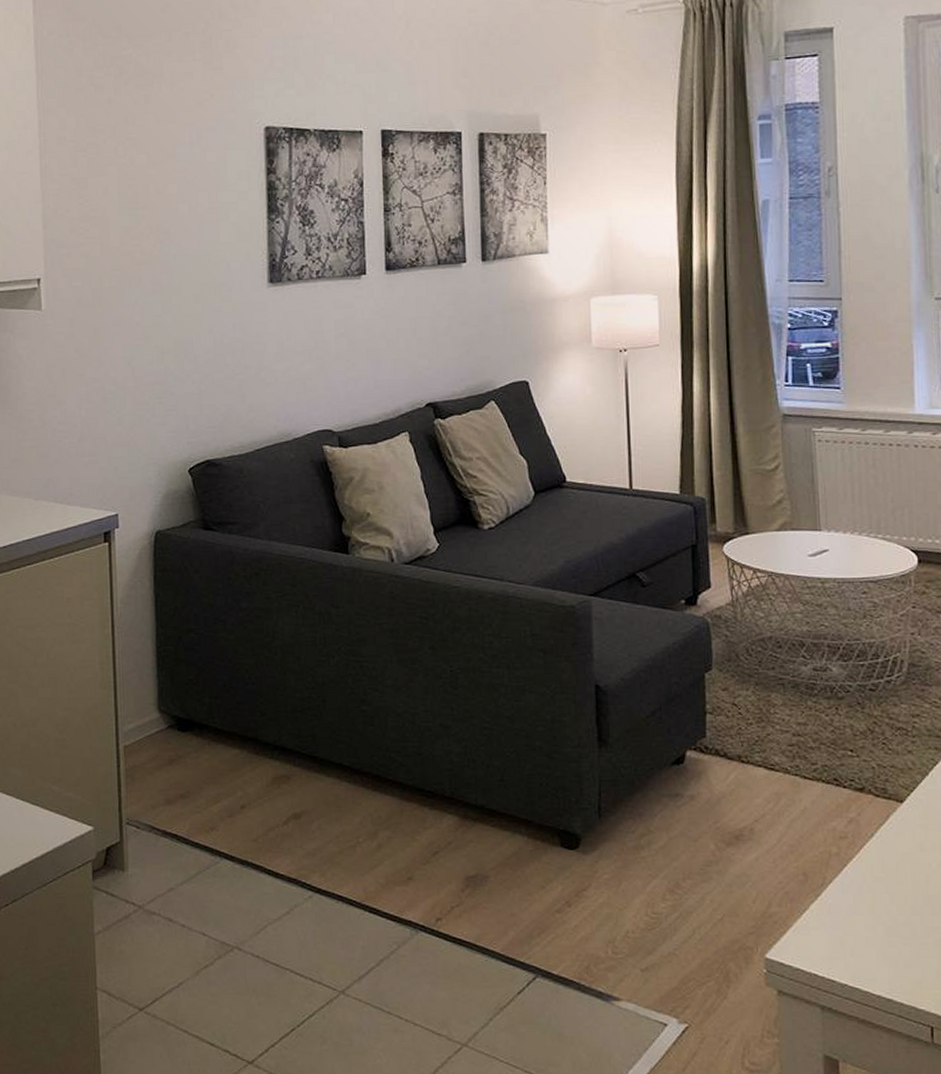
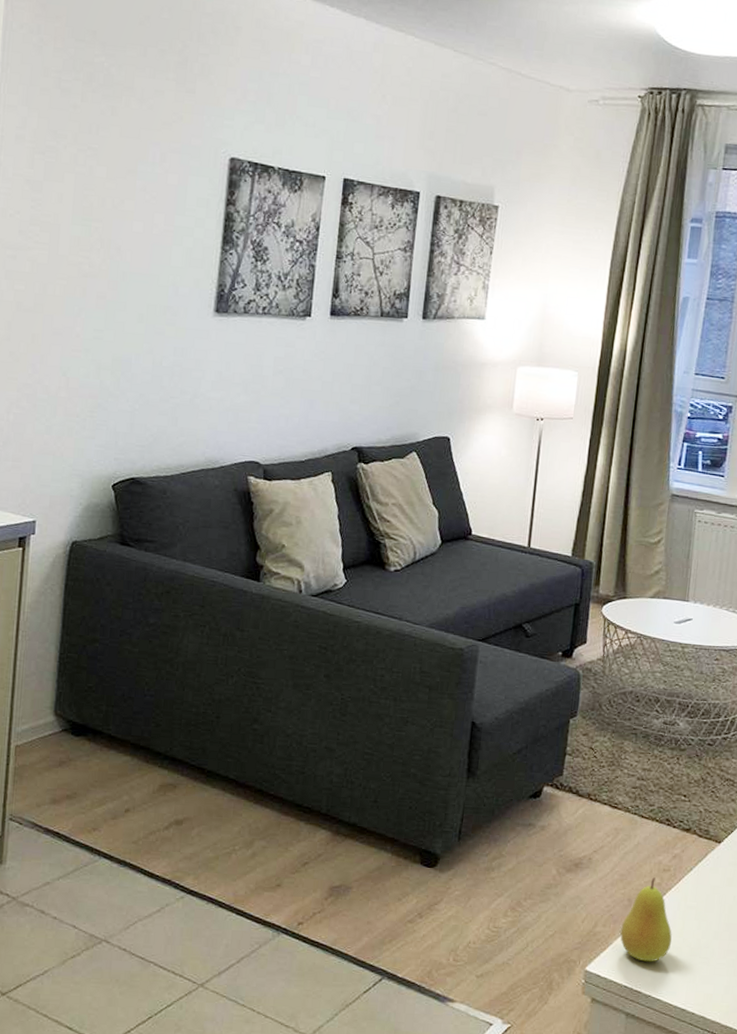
fruit: none [800,846,862,945] -> present [620,877,672,962]

